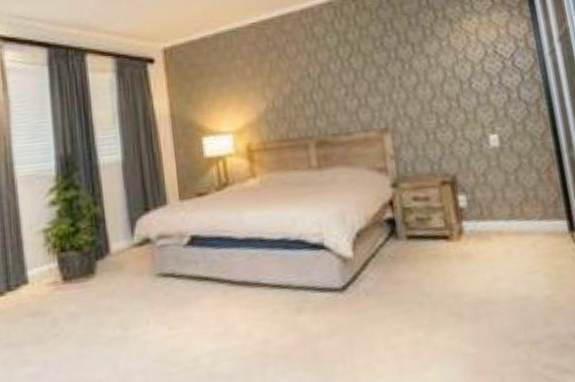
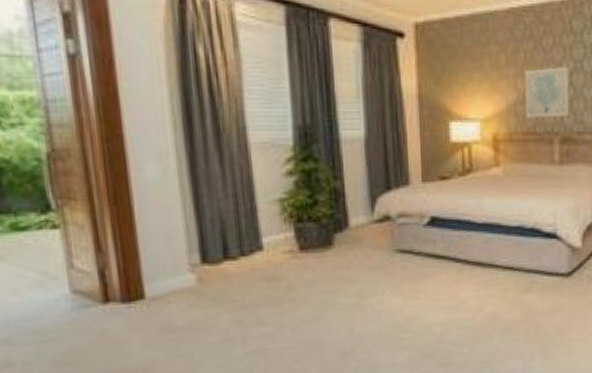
wall art: none [271,71,321,127] -> present [524,67,570,119]

